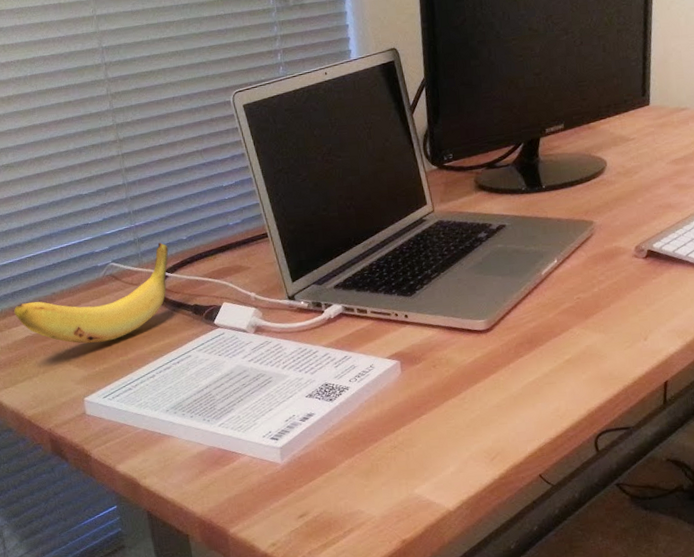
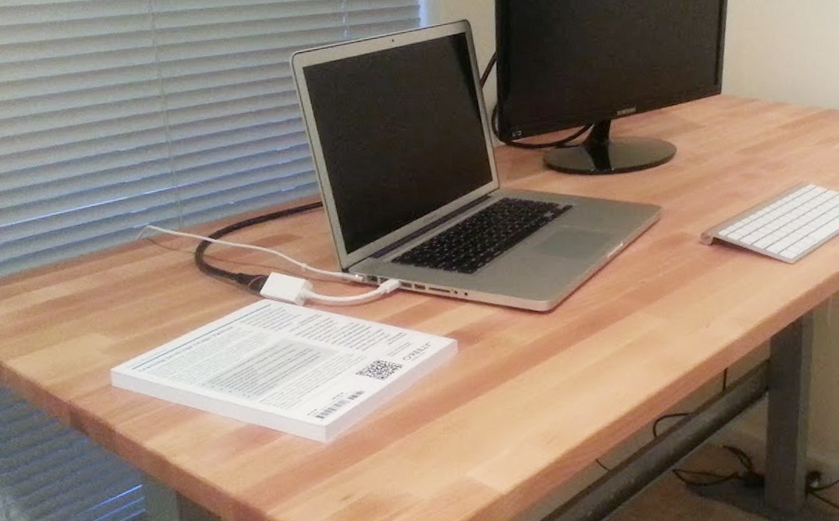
banana: present [14,242,169,344] -> none [35,206,214,310]

